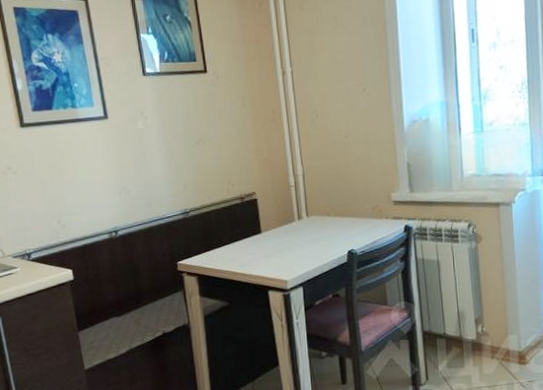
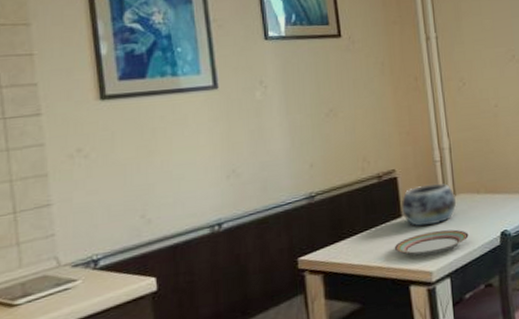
plate: none [255,246,319,267] -> present [394,229,469,256]
decorative bowl: none [260,206,308,242] -> present [401,183,456,227]

